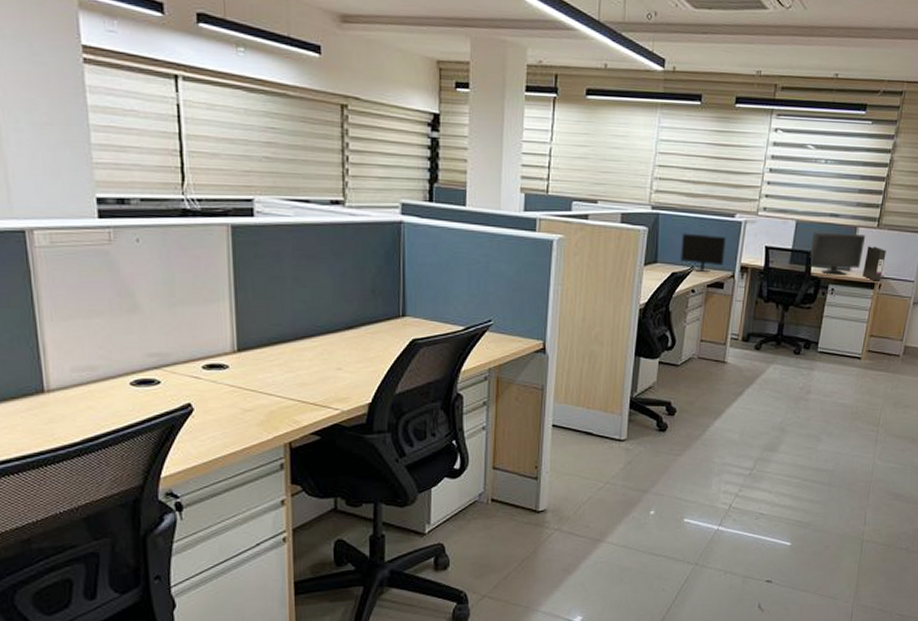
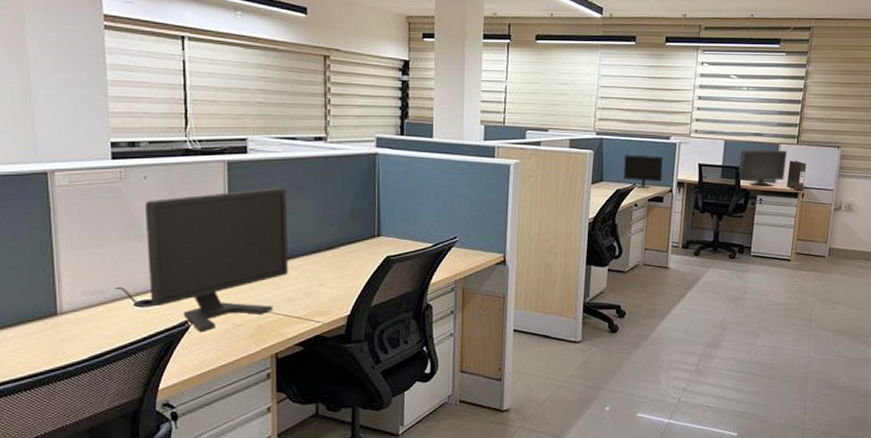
computer monitor: none [108,257,302,417] -> present [115,187,288,333]

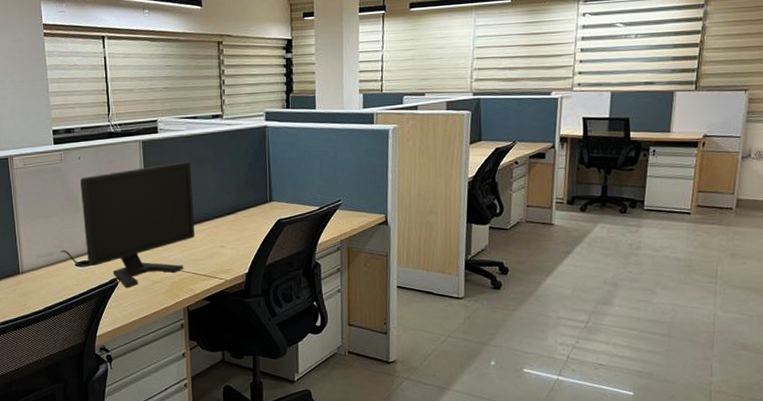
monitor: present [623,154,664,189] -> none [502,112,545,146]
computer monitor: present [738,149,788,187] -> none [627,98,684,138]
binder: present [787,160,806,191] -> none [684,107,707,140]

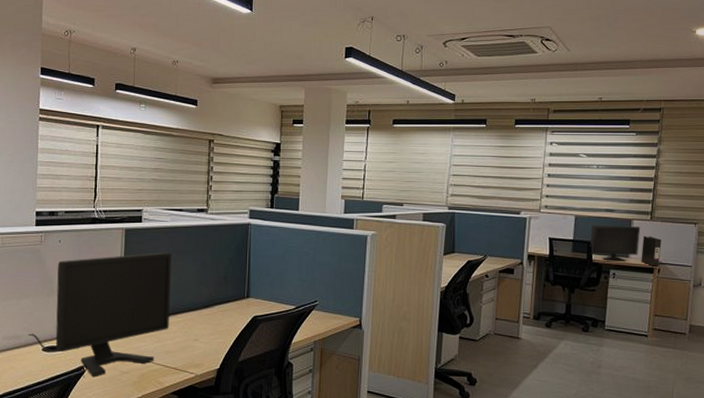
computer monitor: none [627,98,684,138] -> present [590,225,641,261]
binder: none [684,107,707,140] -> present [641,236,662,267]

